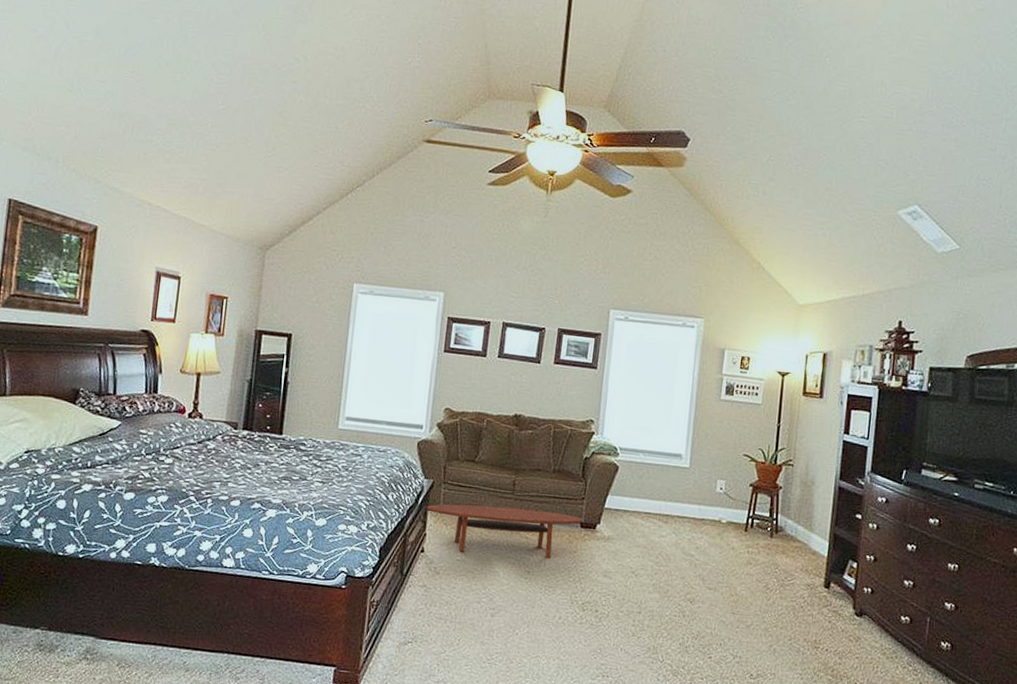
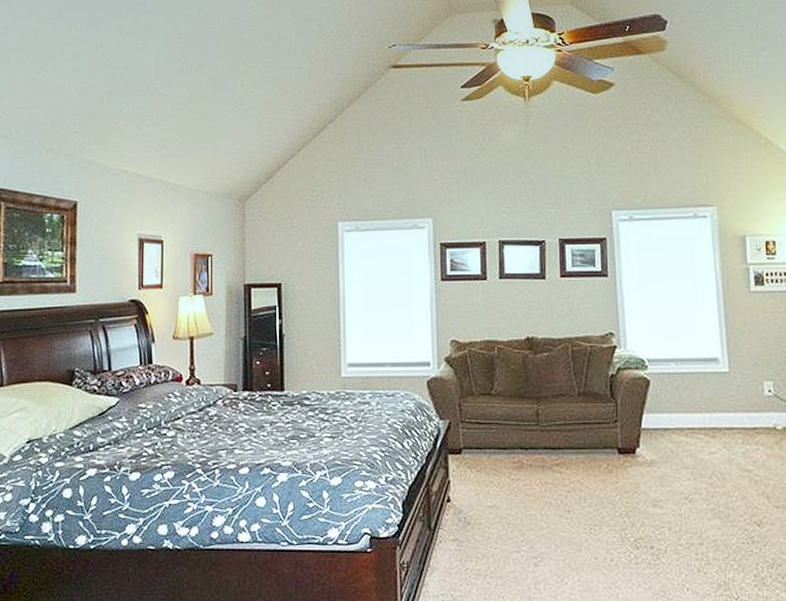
coffee table: present [426,504,583,558] -> none [446,440,619,497]

